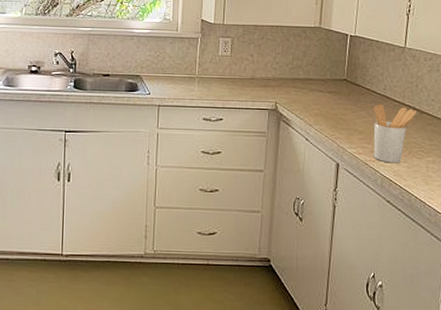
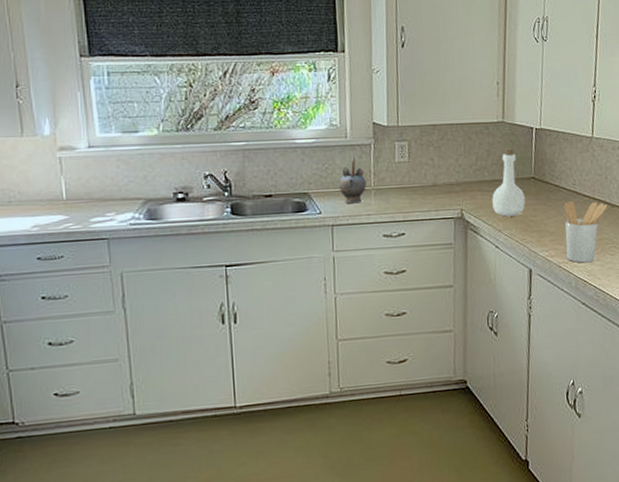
teapot: none [167,47,191,89] -> present [338,156,367,204]
bottle: none [305,51,337,113] -> present [492,148,526,217]

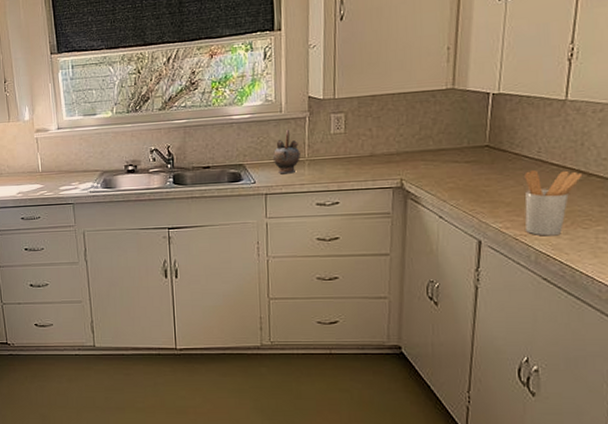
bottle: present [492,148,526,217] -> none [437,116,477,187]

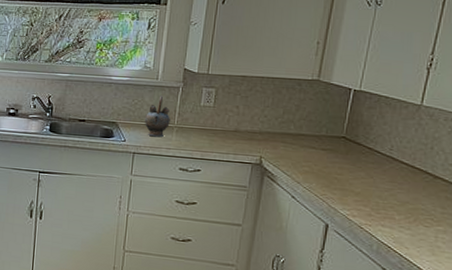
utensil holder: present [524,170,583,236] -> none [371,166,429,230]

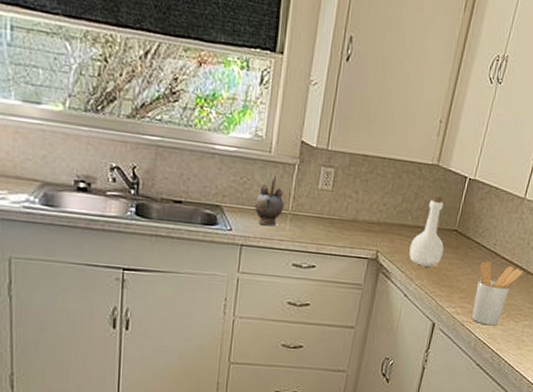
bottle: none [294,106,333,171] -> present [409,194,444,267]
utensil holder: none [371,166,429,230] -> present [472,261,524,326]

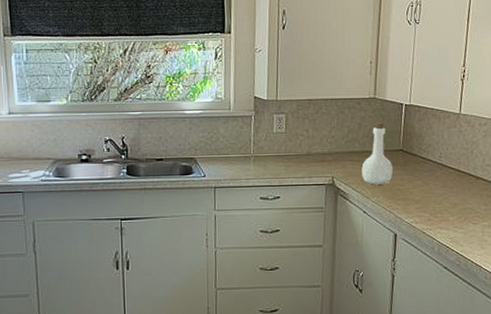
teapot: present [254,174,284,226] -> none [221,126,246,169]
utensil holder: present [472,261,524,326] -> none [430,173,473,230]

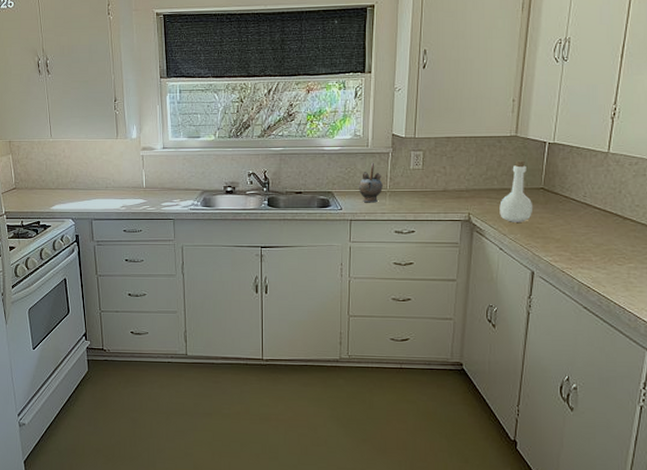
teapot: none [221,126,246,169] -> present [358,162,383,203]

